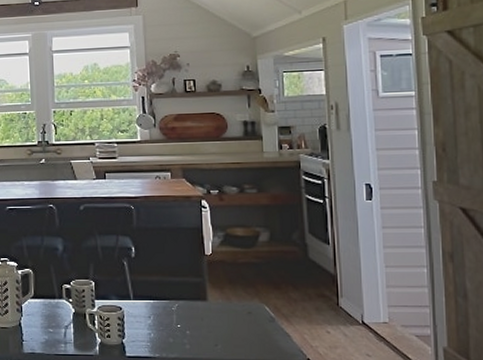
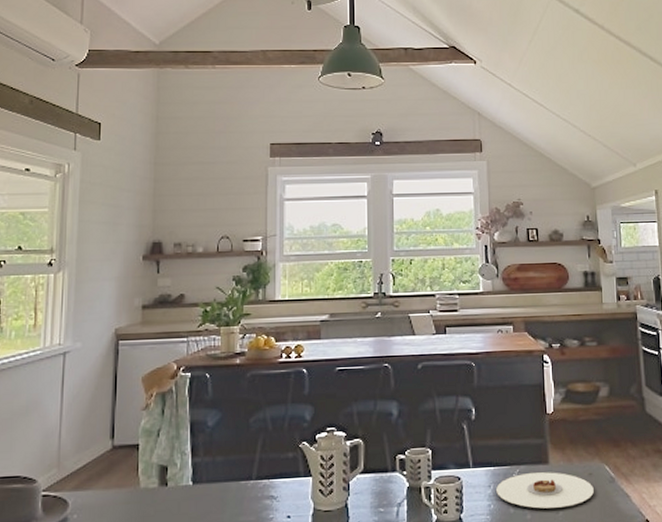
plate: none [156,308,253,341] -> present [496,472,594,509]

